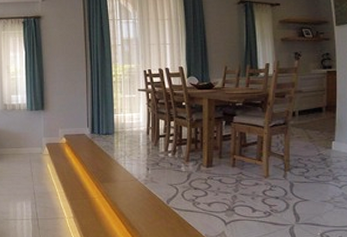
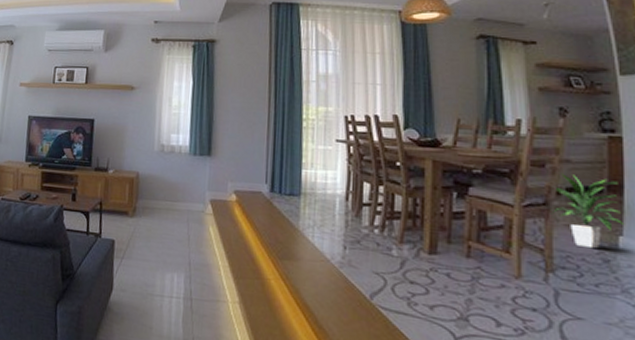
indoor plant: none [288,101,336,151] -> present [551,173,625,248]

